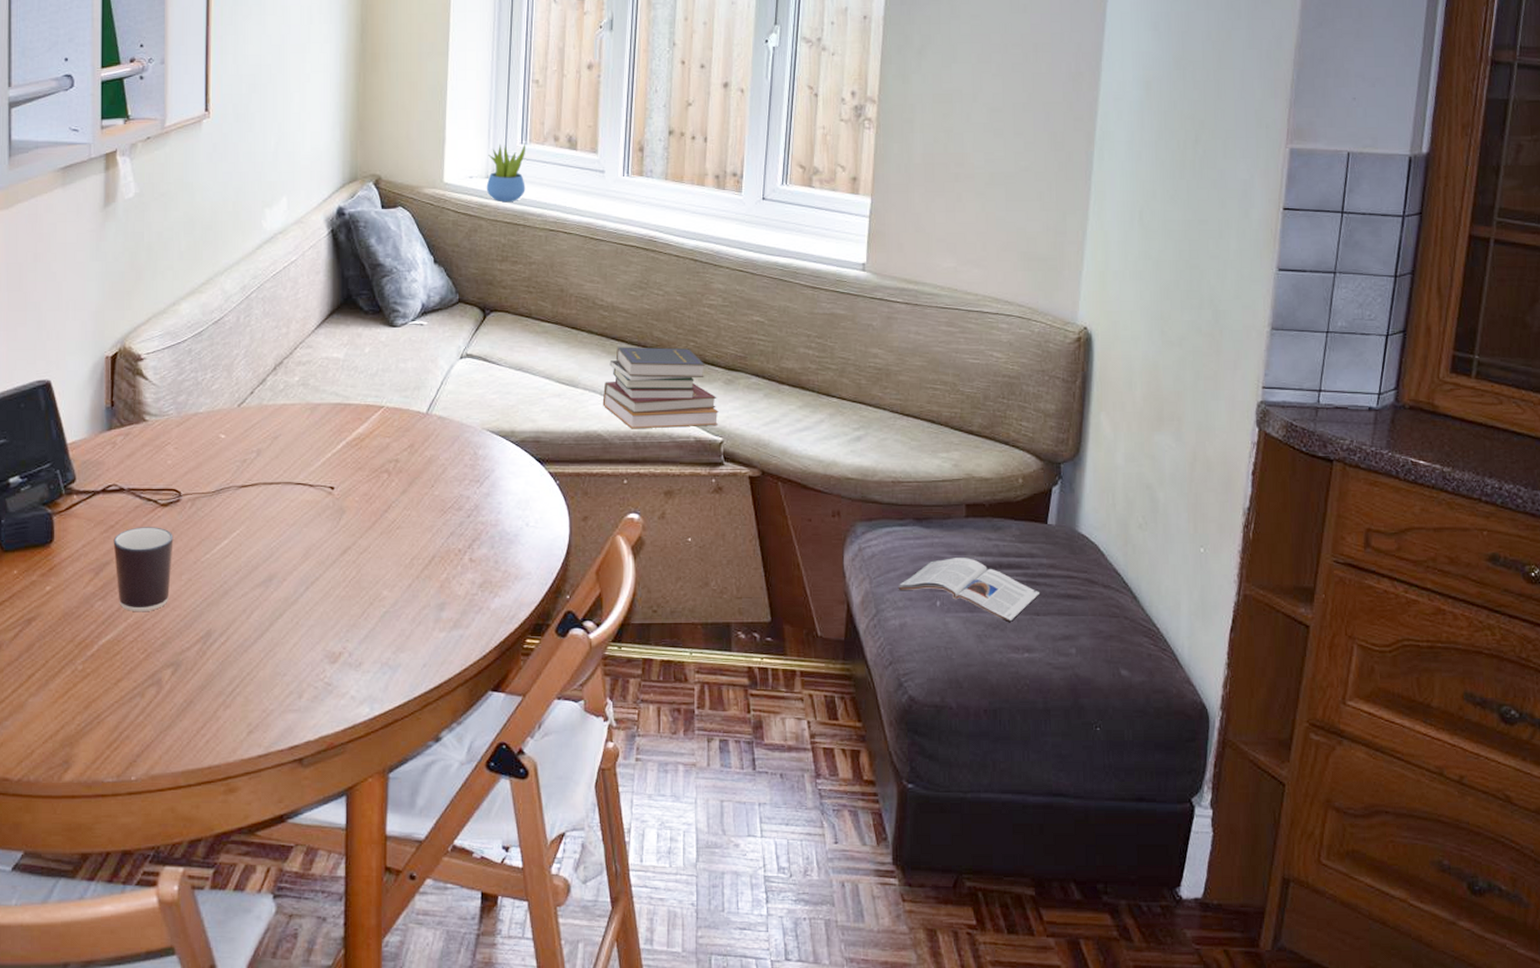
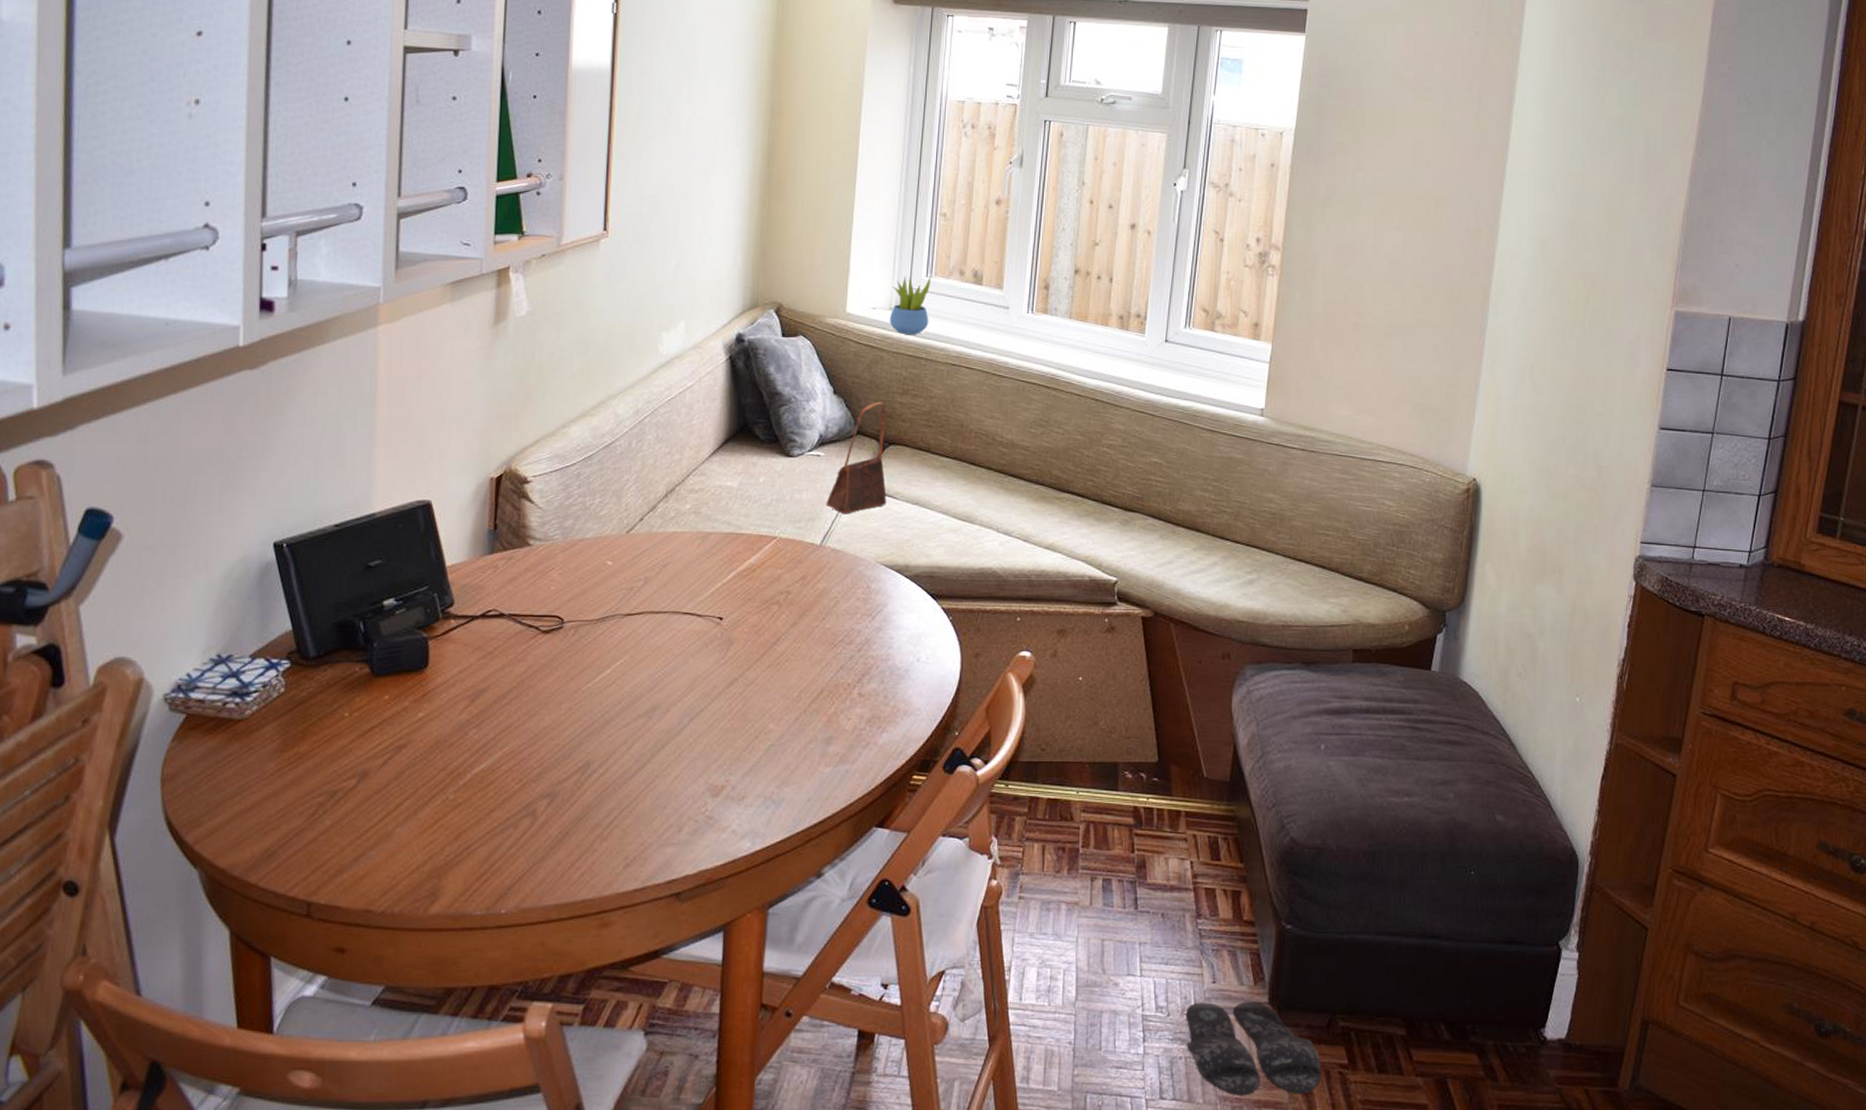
mug: present [113,527,174,612] -> none [491,654,555,741]
shoulder bag: none [430,270,490,382] -> present [826,402,887,514]
books: present [602,347,719,429] -> none [998,484,1114,567]
slippers: none [808,861,950,957] -> present [1186,1001,1322,1096]
magazine: present [898,558,1041,623] -> none [1284,702,1422,767]

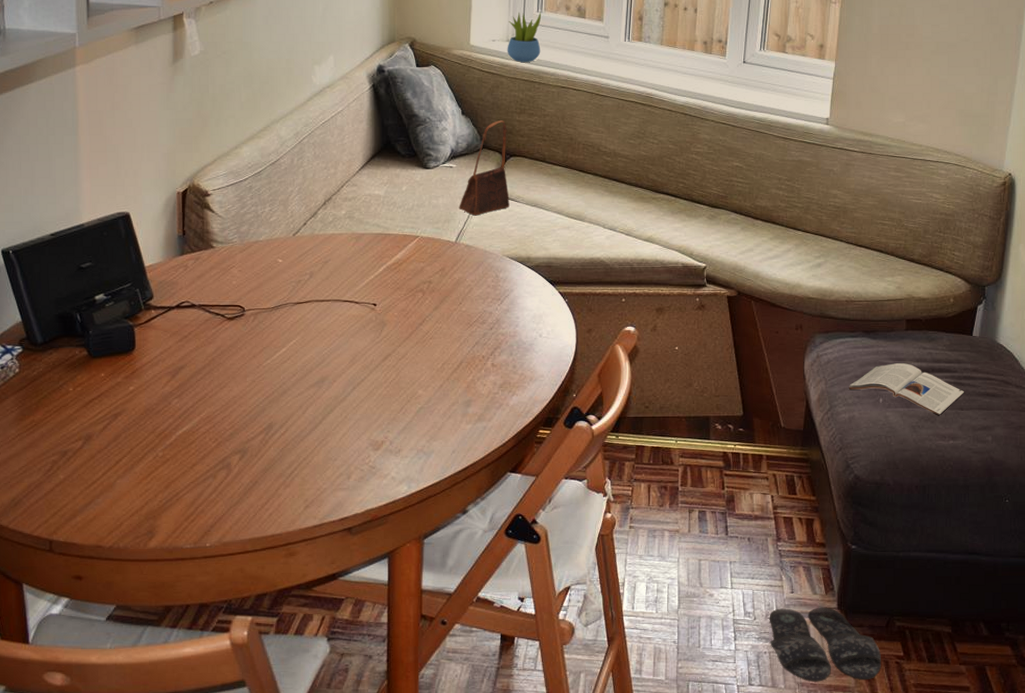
magazine: none [1284,702,1422,767] -> present [848,363,965,416]

